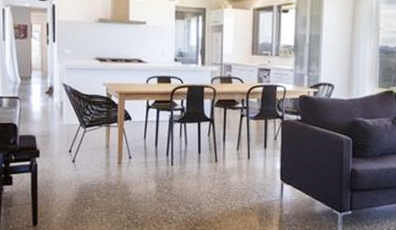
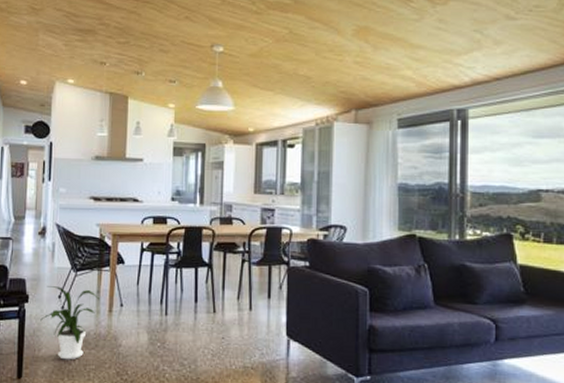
house plant: none [52,142,109,208] -> present [40,286,99,360]

